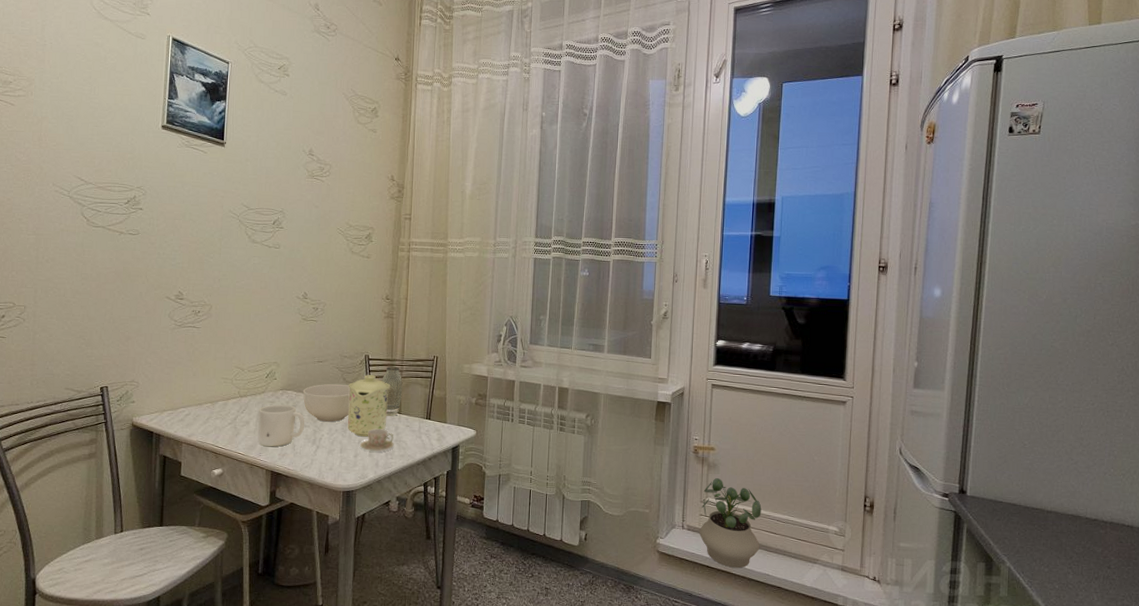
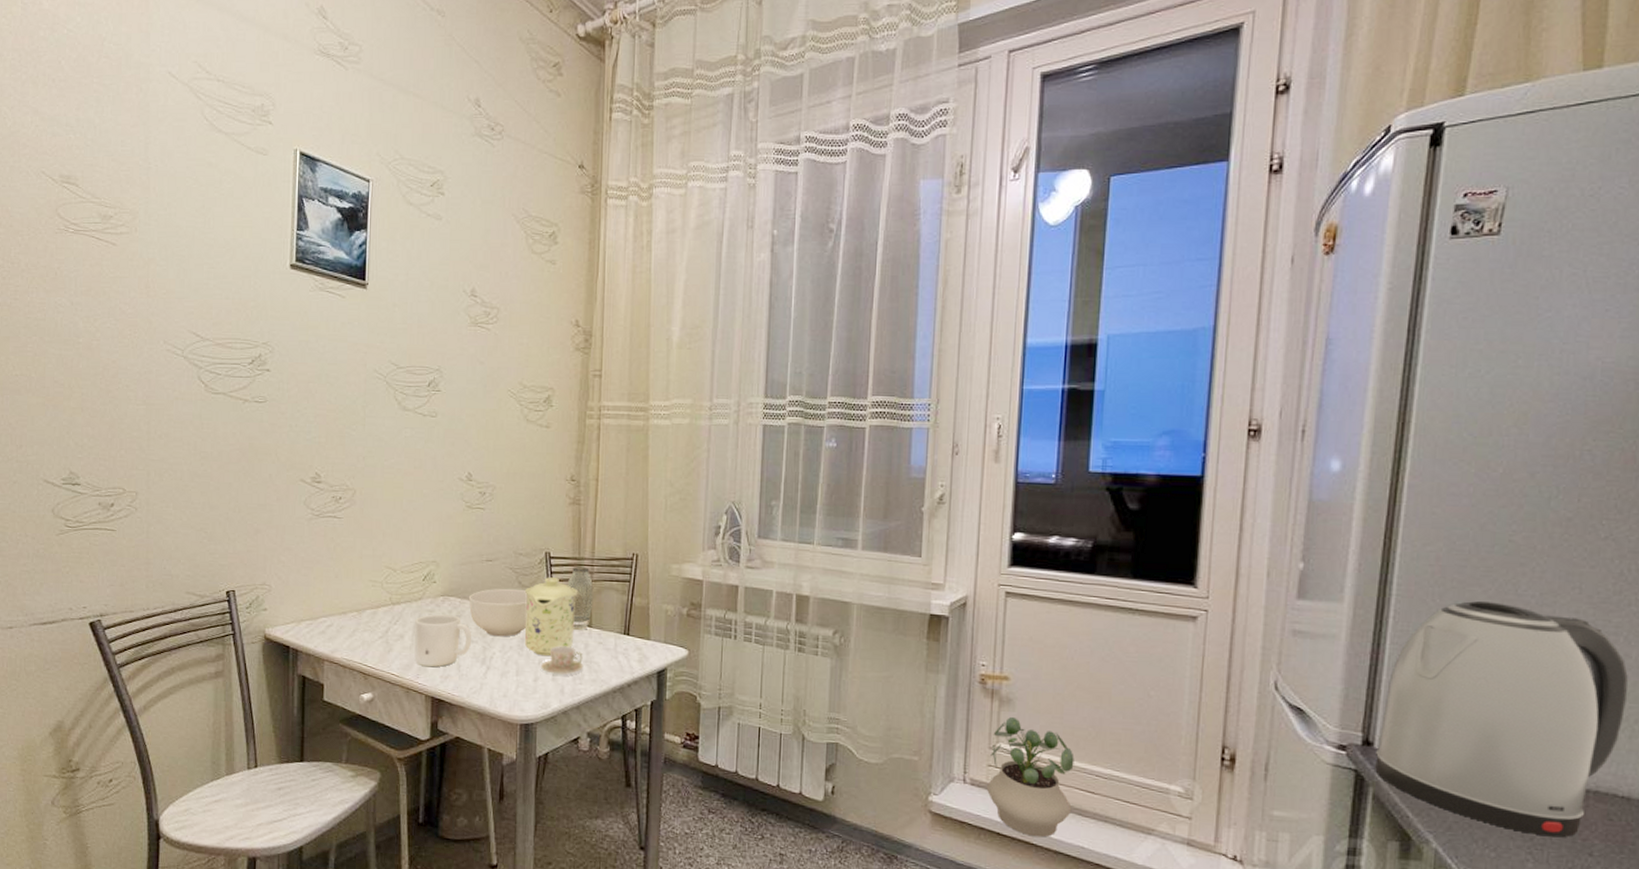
kettle: none [968,389,1129,556] -> present [1375,601,1628,837]

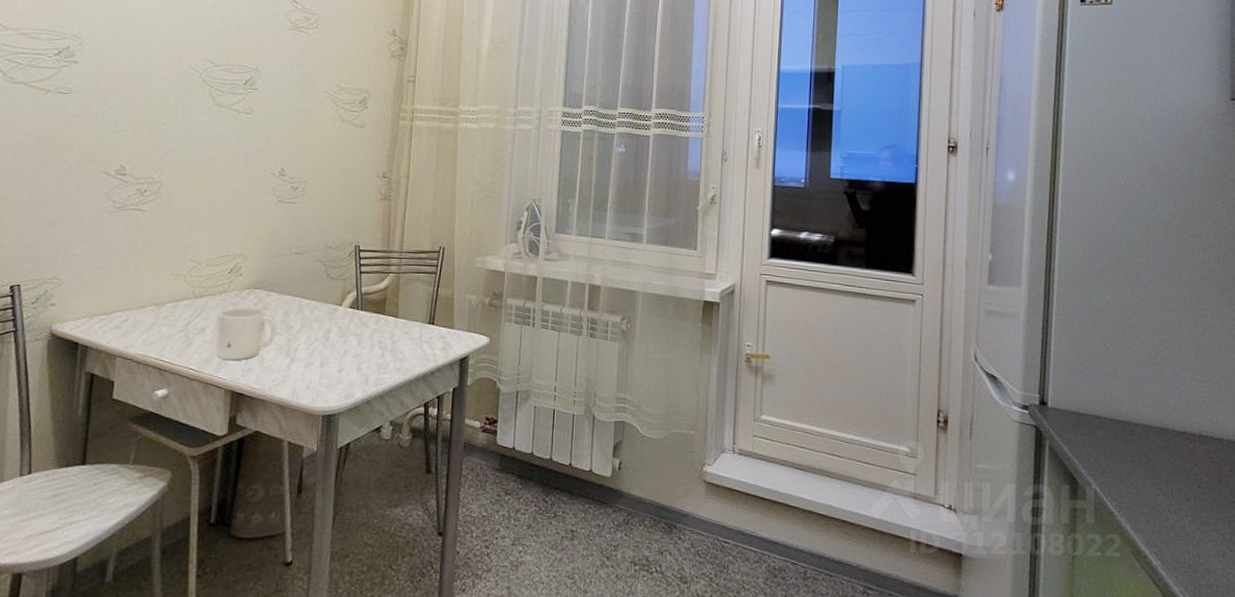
bowl: present [468,588,528,637] -> none [275,280,336,329]
mug: present [524,577,578,657] -> none [330,269,386,347]
teacup: present [541,646,584,676] -> none [346,336,389,366]
vase: present [567,567,594,631] -> none [375,259,401,322]
potted plant: present [987,717,1075,838] -> none [753,392,824,499]
kettle: present [1375,601,1628,837] -> none [1049,285,1214,474]

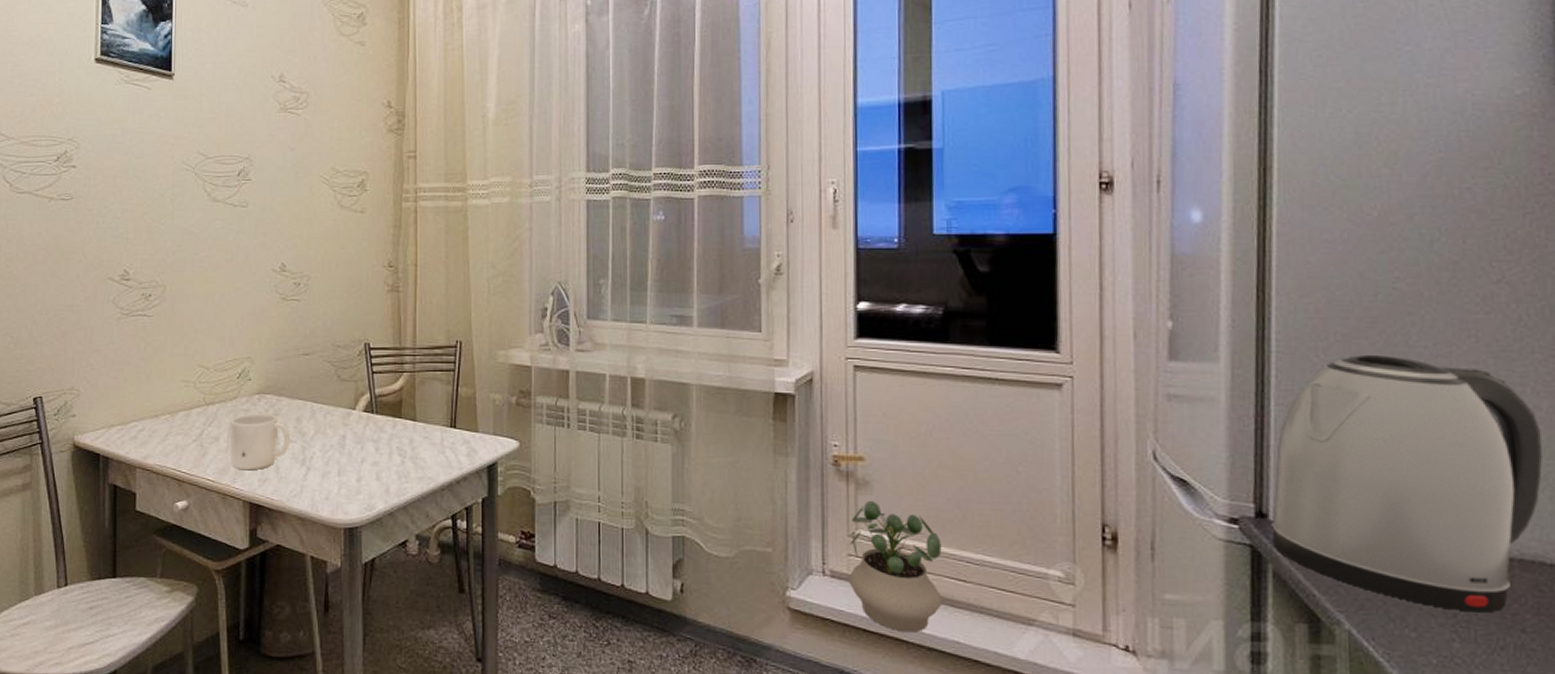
potted plant: none [753,392,824,499] -> present [849,501,943,633]
kettle: none [1049,285,1214,474] -> present [1272,355,1542,613]

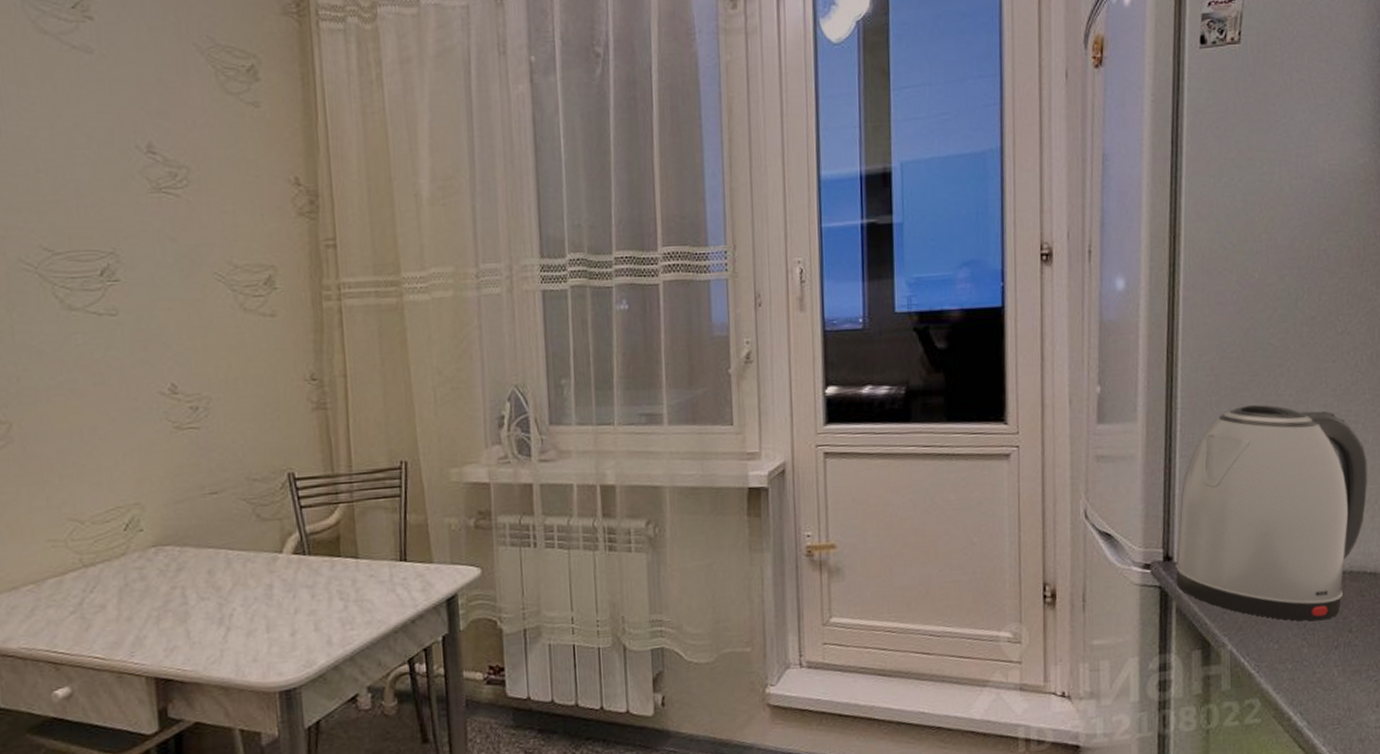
mug: present [230,413,291,471] -> none [119,568,202,641]
potted plant: present [849,501,943,633] -> none [824,587,909,712]

